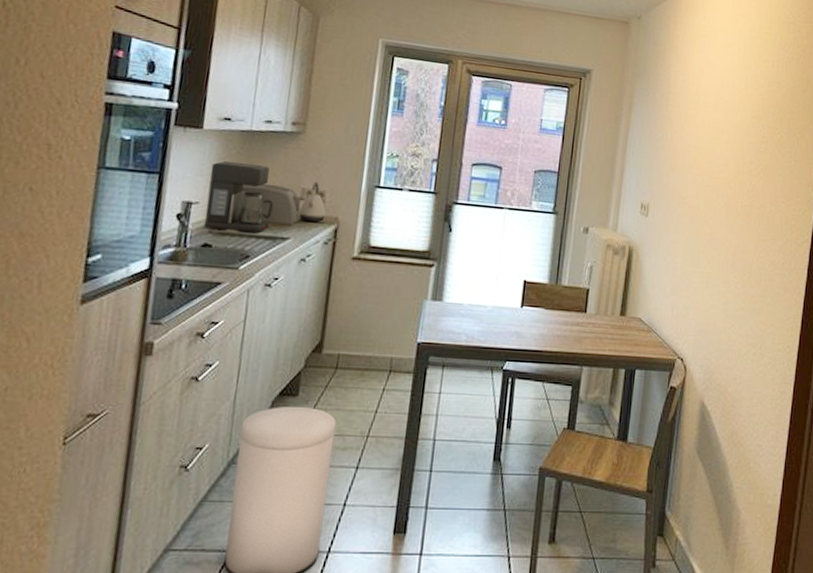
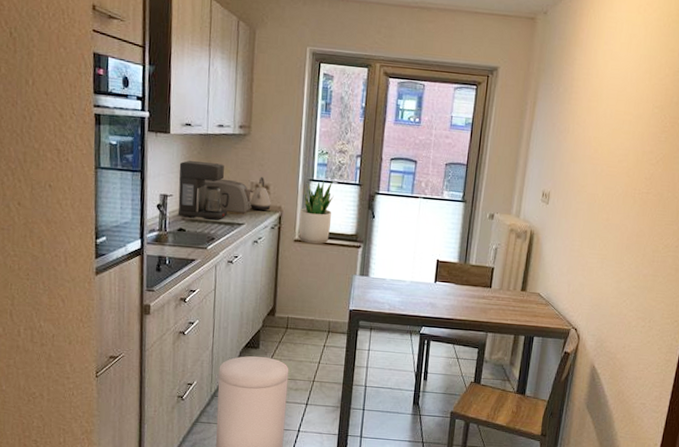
planter: none [358,188,403,263] -> present [299,181,334,245]

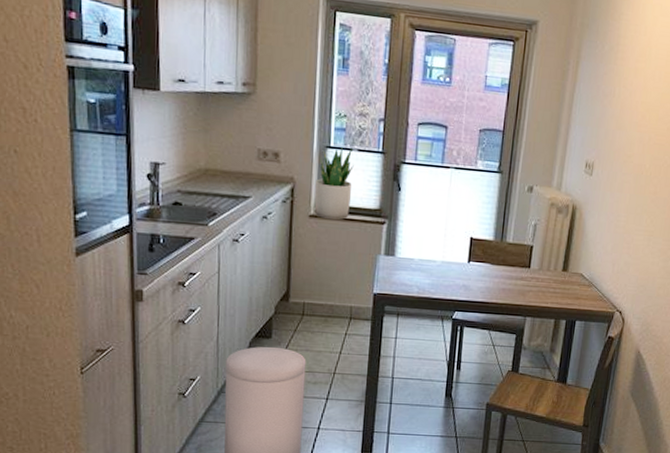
coffee maker: present [177,161,230,220] -> none [172,123,233,192]
toaster: present [205,178,254,215] -> none [203,144,261,187]
kettle: present [250,176,271,211] -> none [257,142,282,183]

